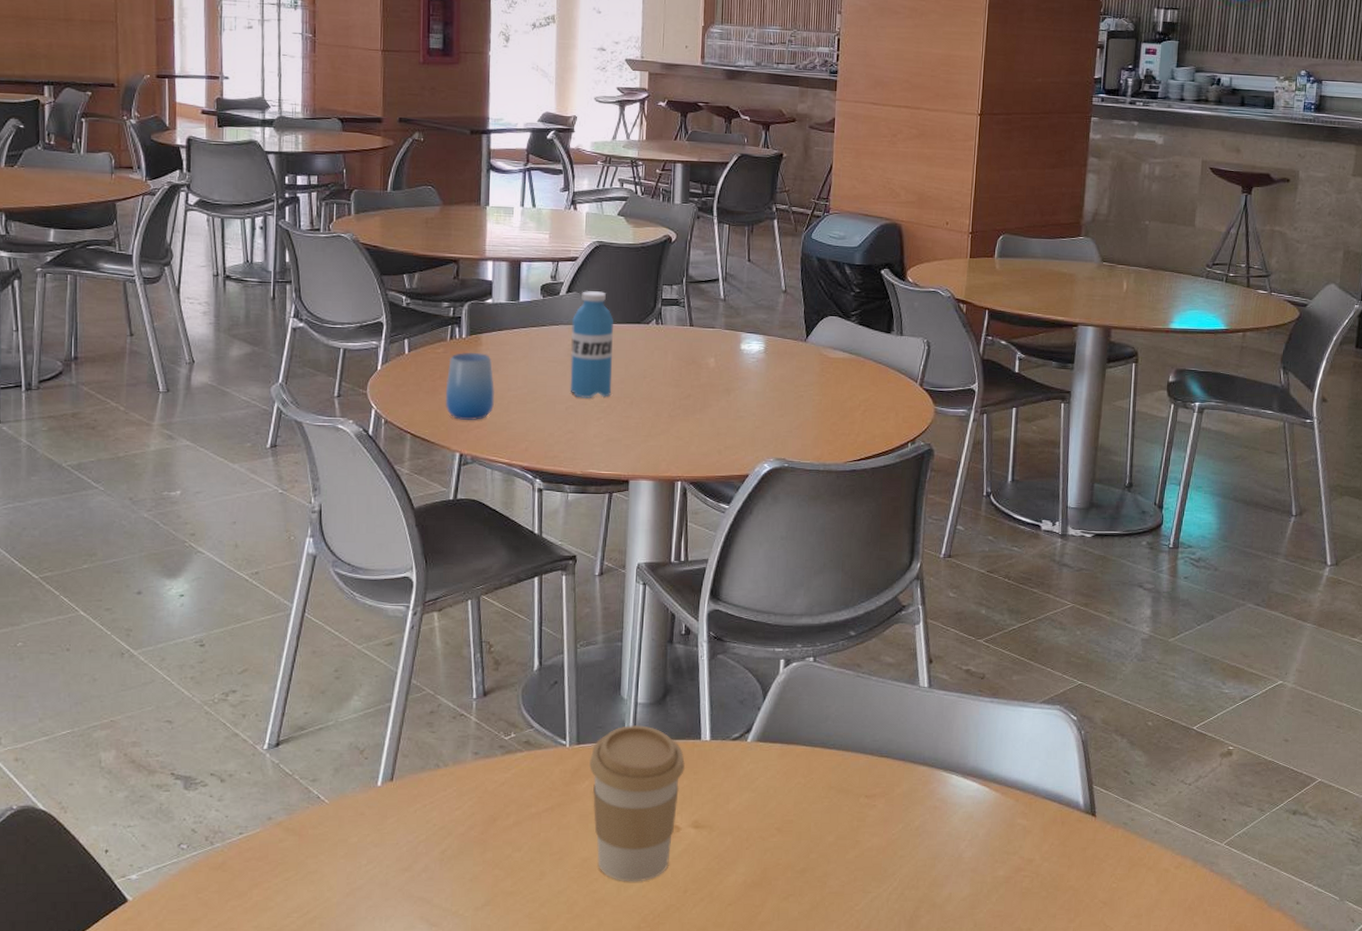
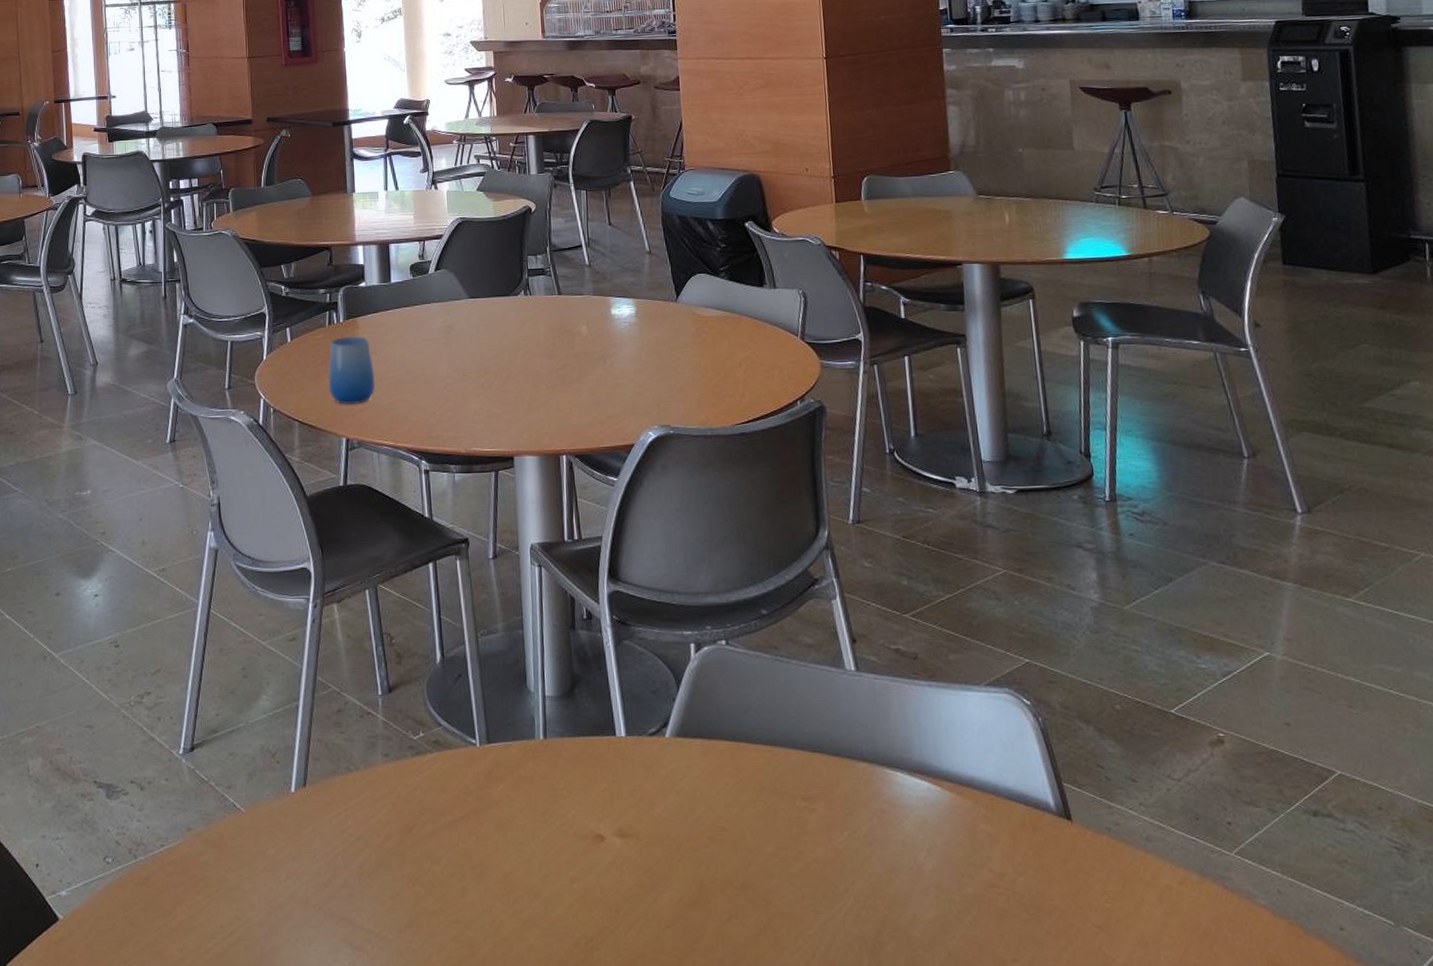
water bottle: present [570,291,613,398] -> none [443,267,488,375]
coffee cup: present [588,724,686,882] -> none [501,720,603,900]

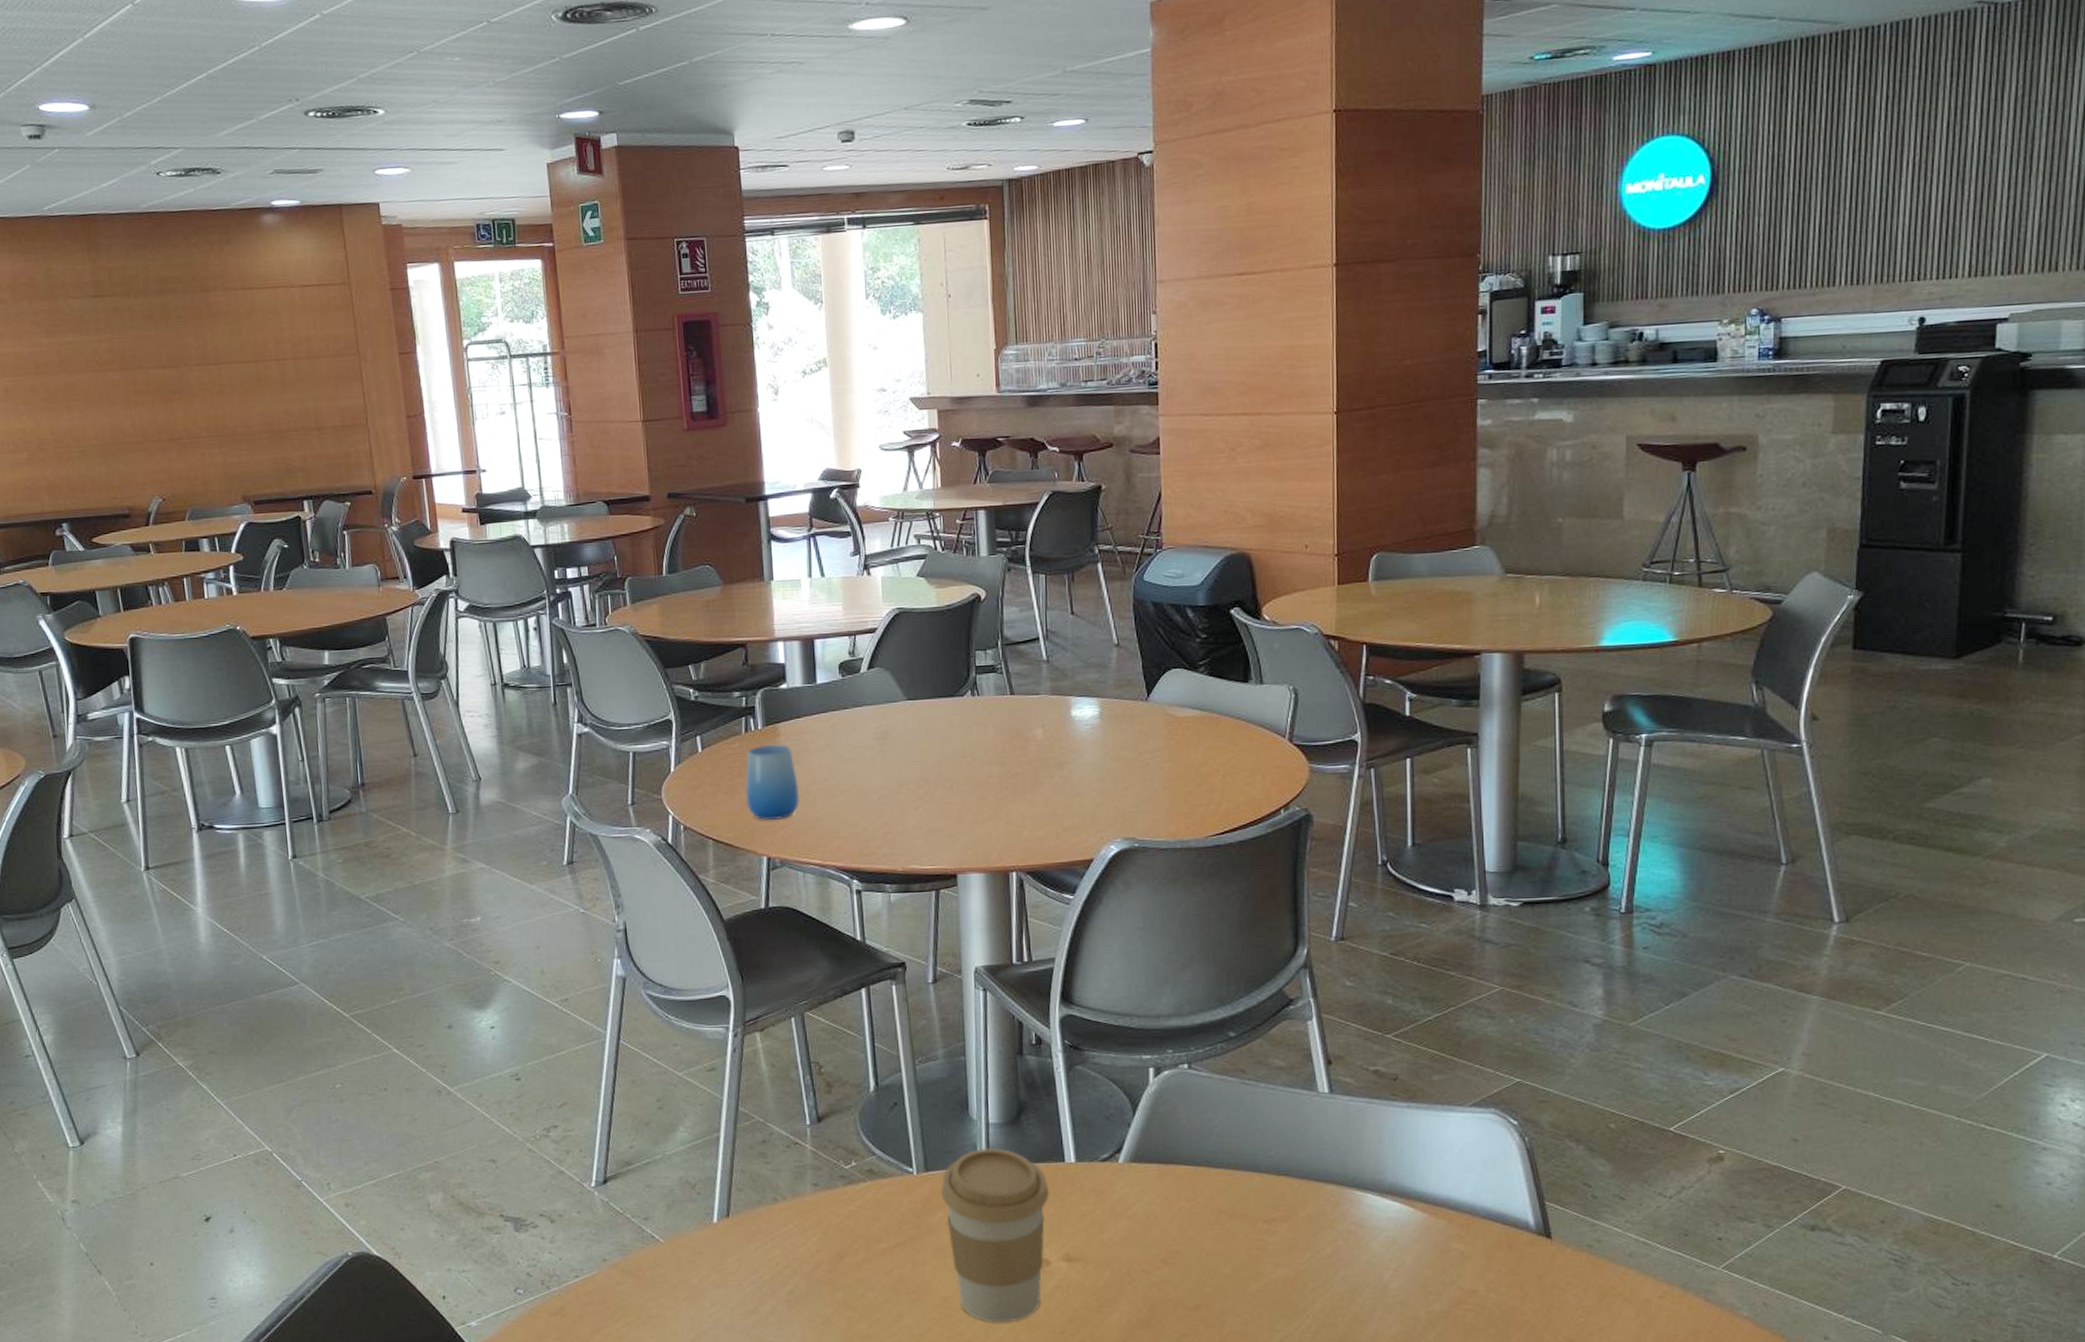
coffee cup: none [501,720,603,900] -> present [940,1147,1050,1323]

